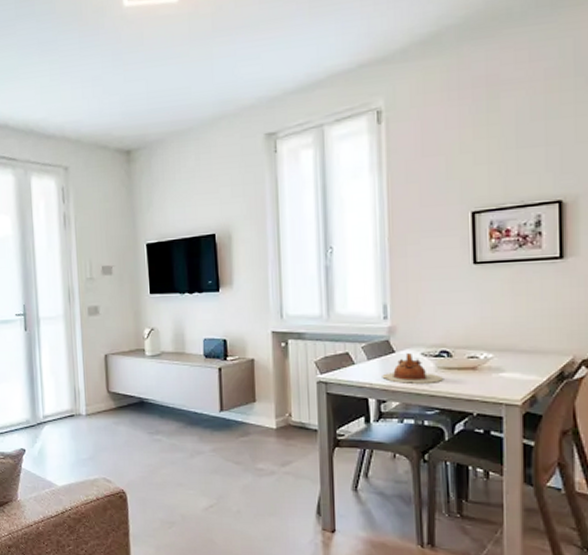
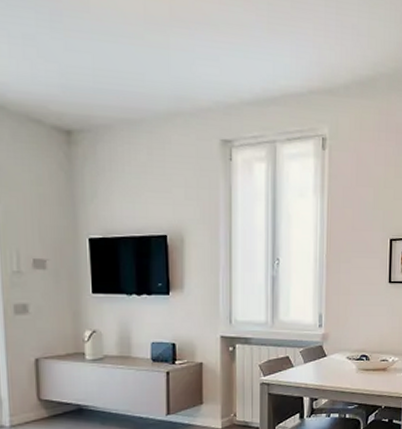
teapot: present [382,353,443,383] -> none [315,357,362,383]

